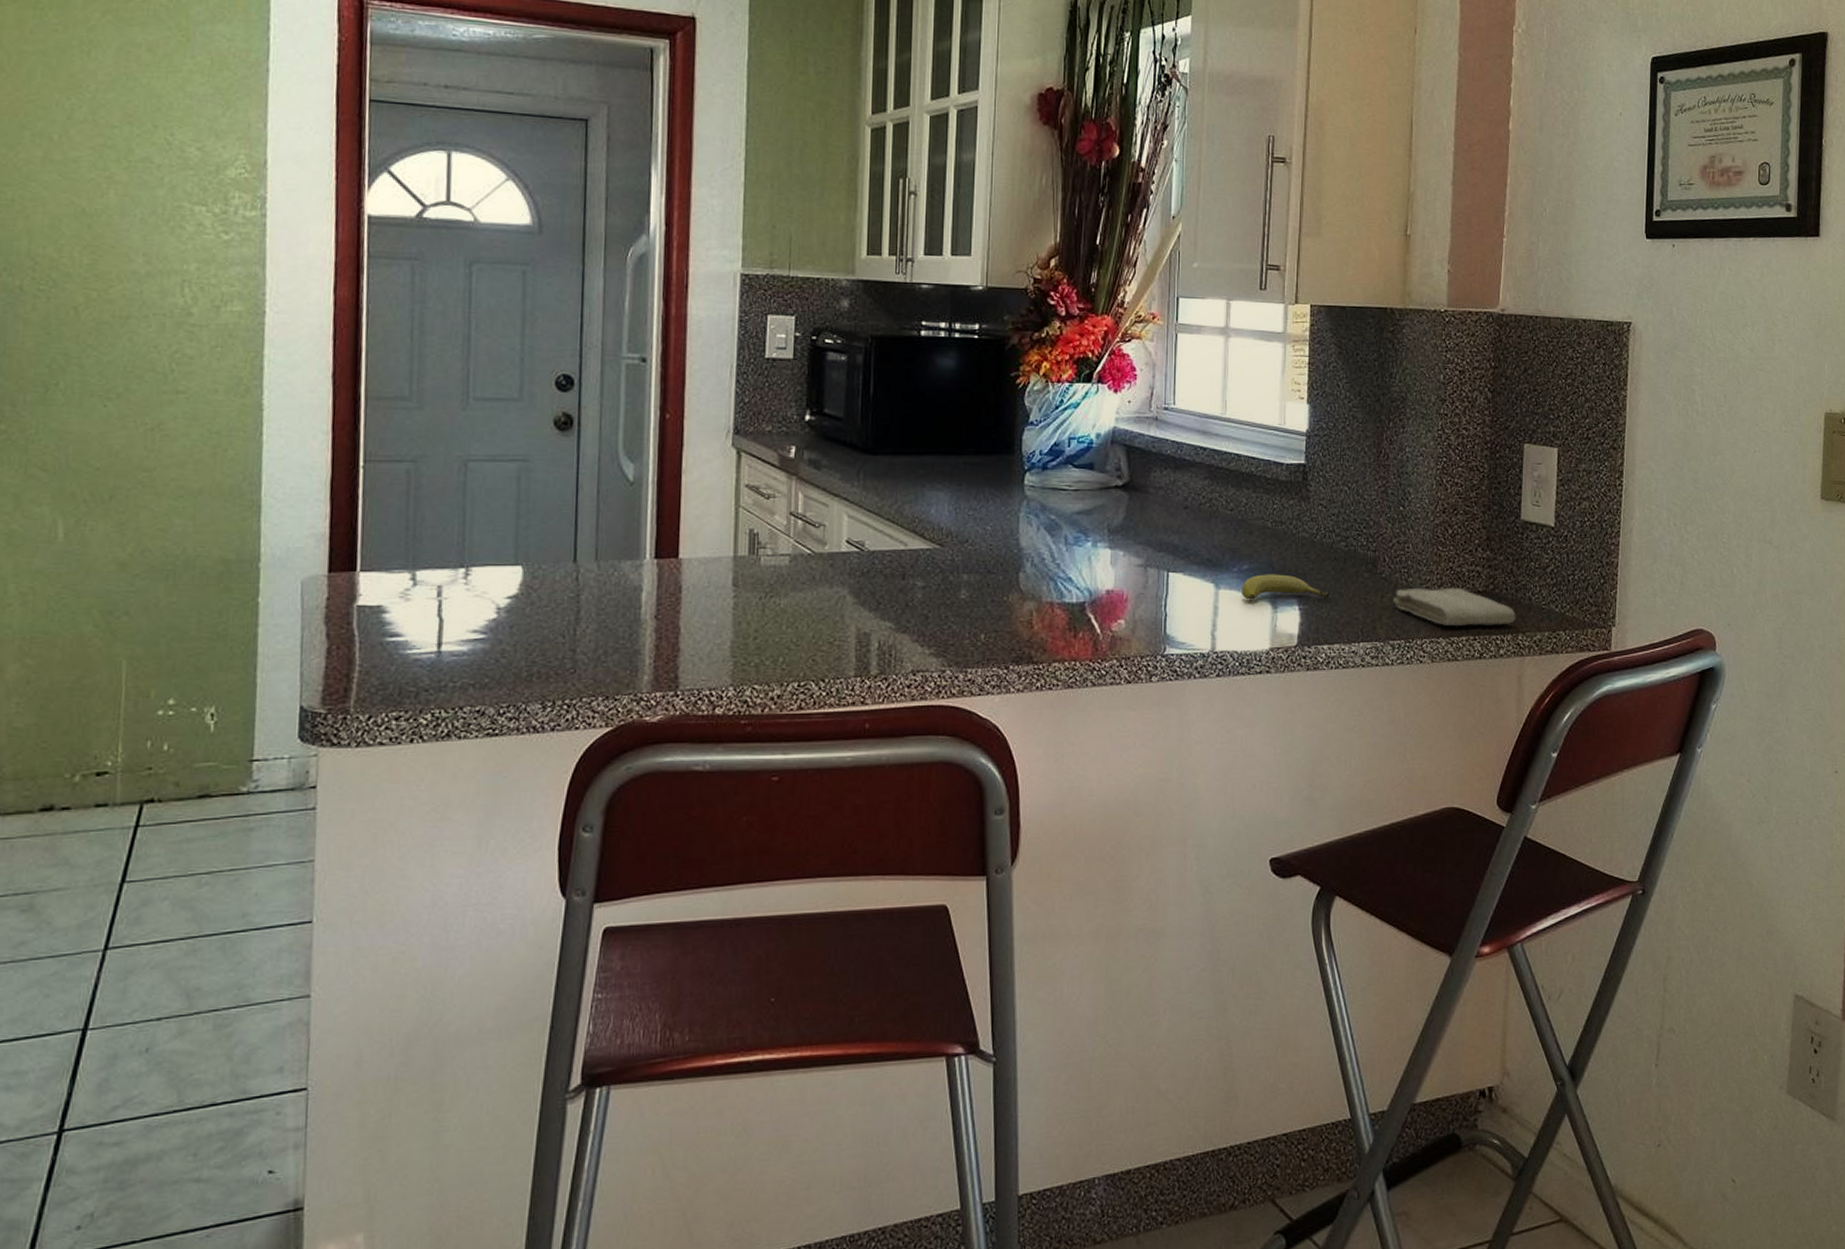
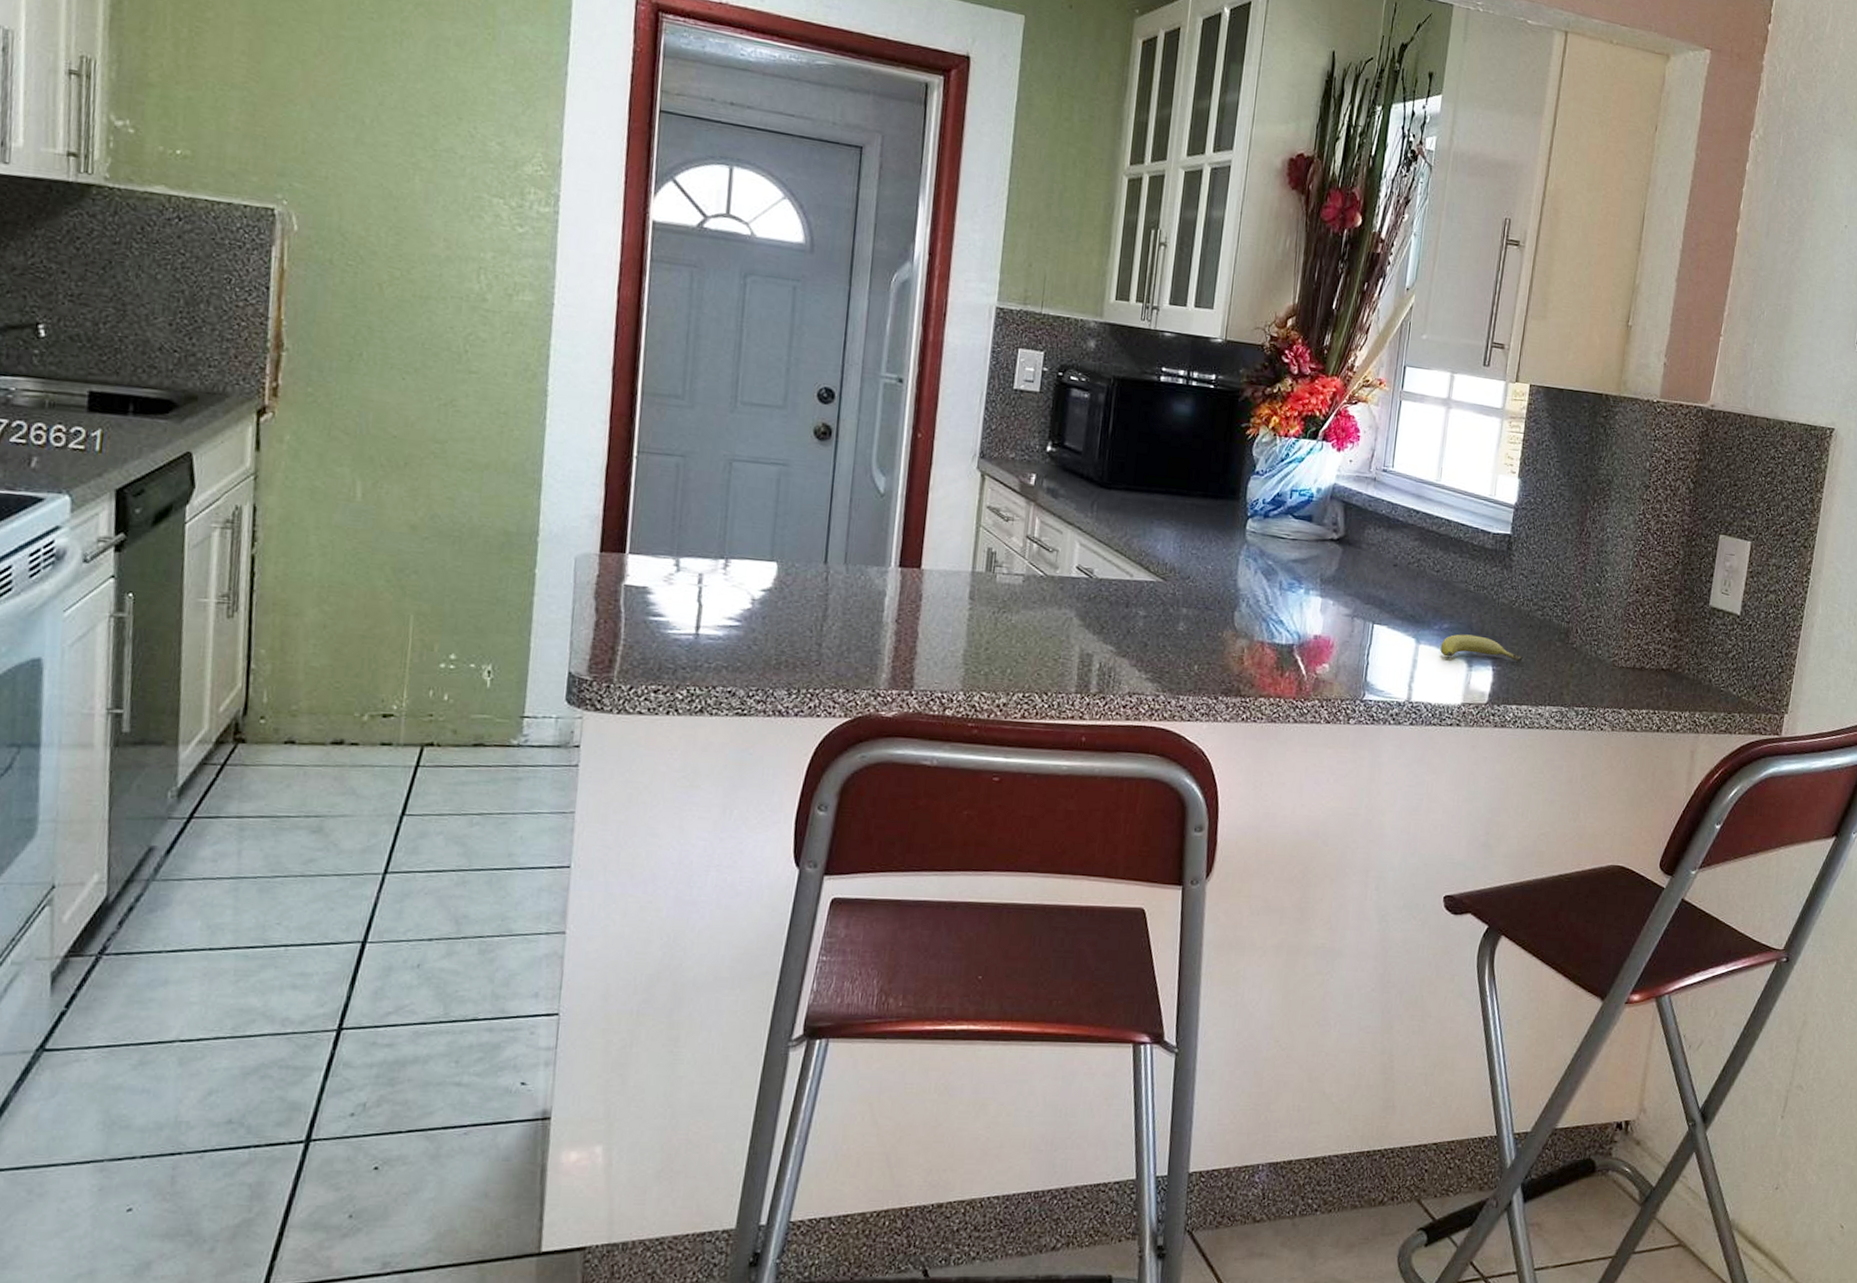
washcloth: present [1394,587,1516,627] -> none [1582,660,1695,702]

